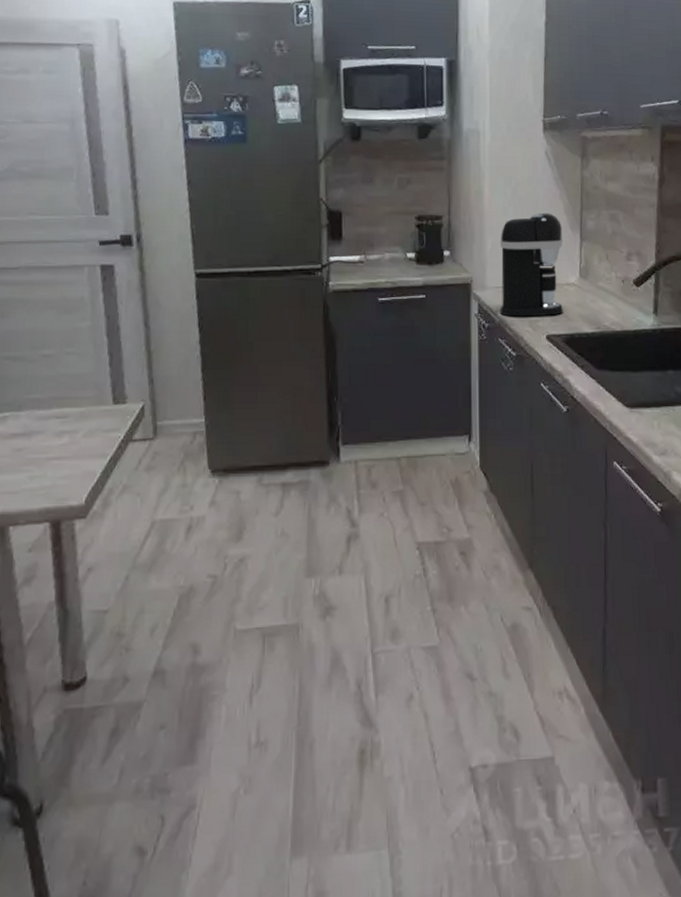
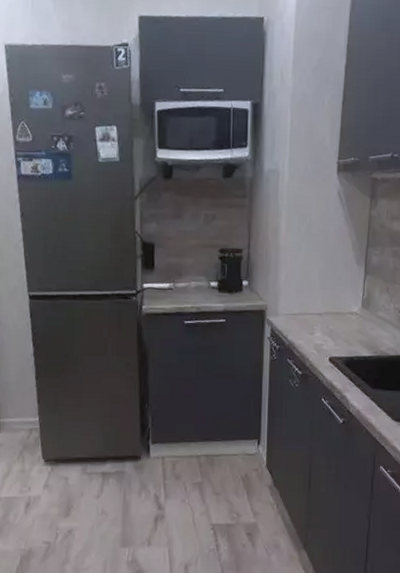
coffee maker: present [500,212,563,317] -> none [289,248,349,341]

